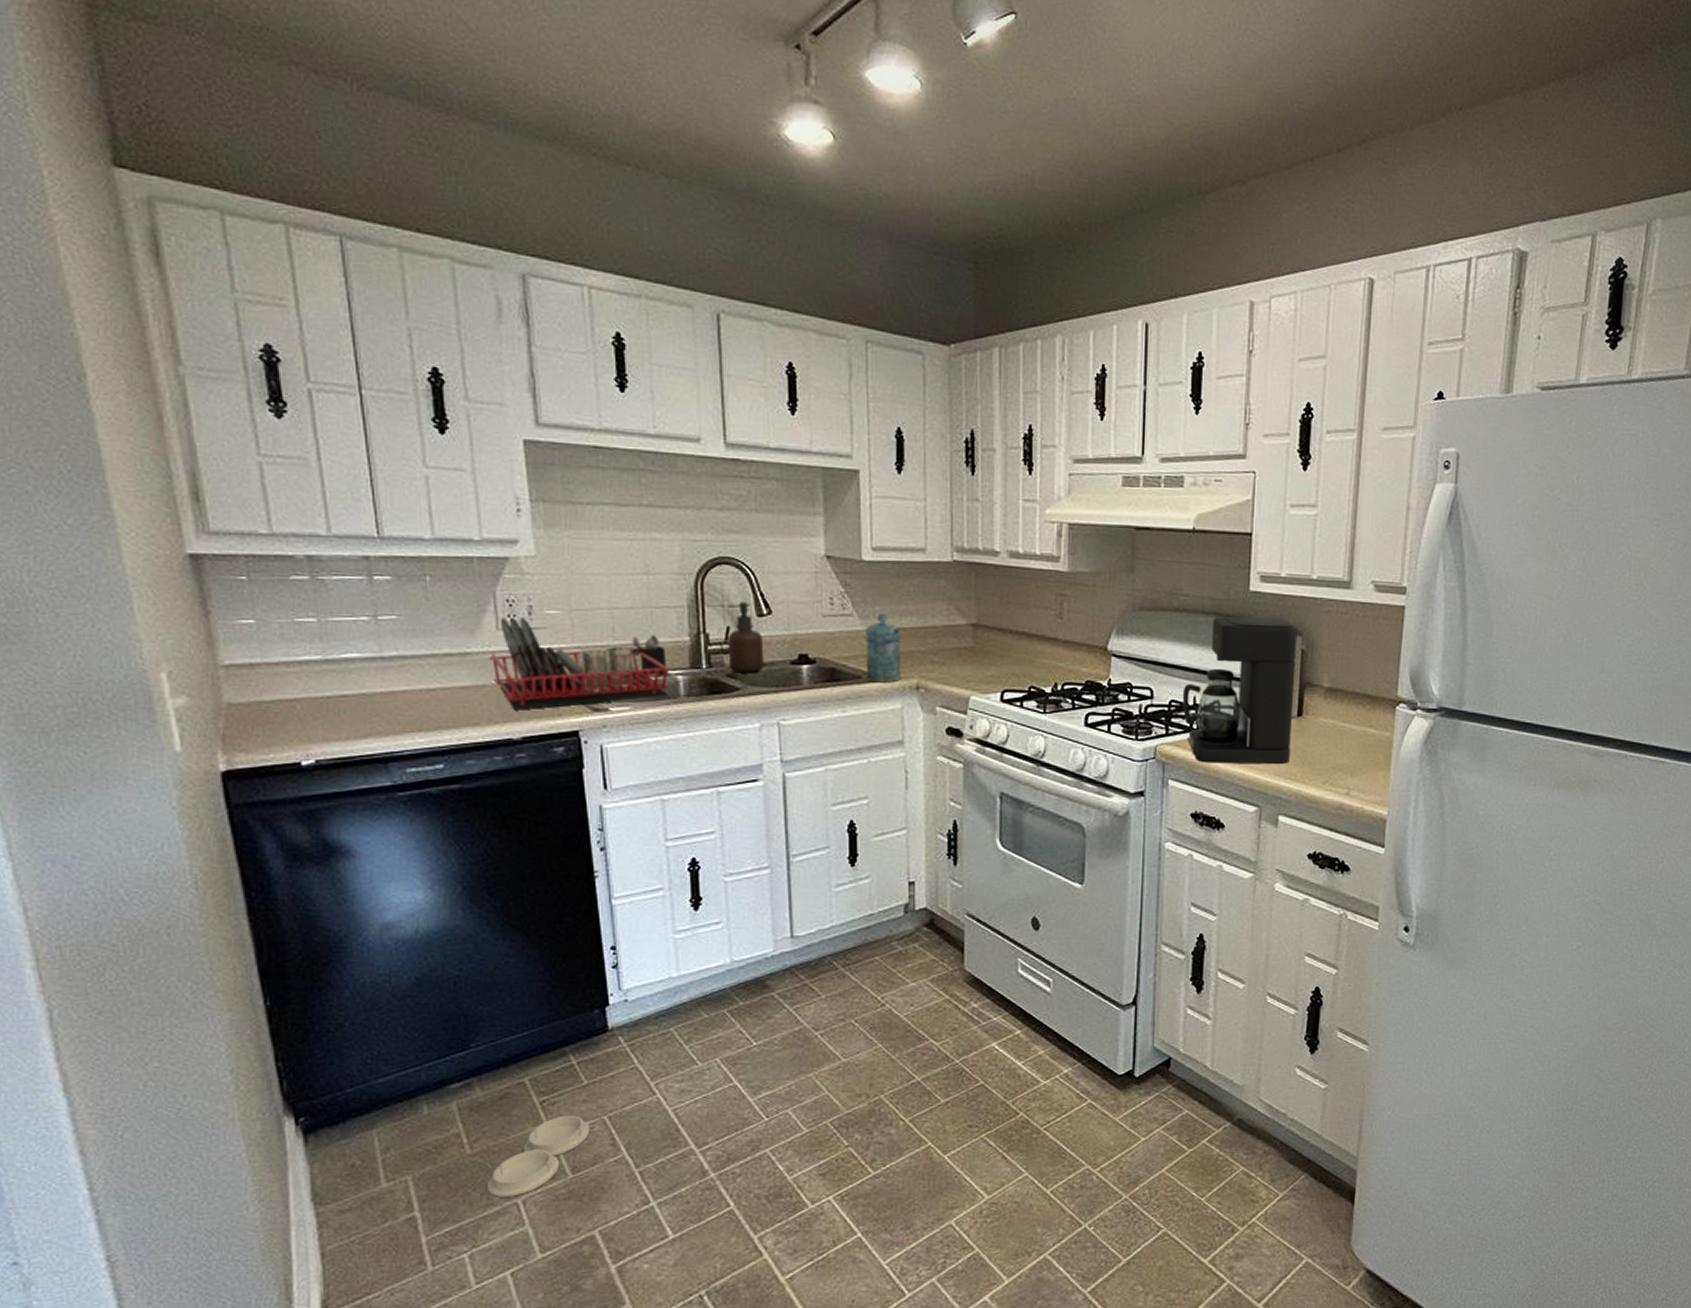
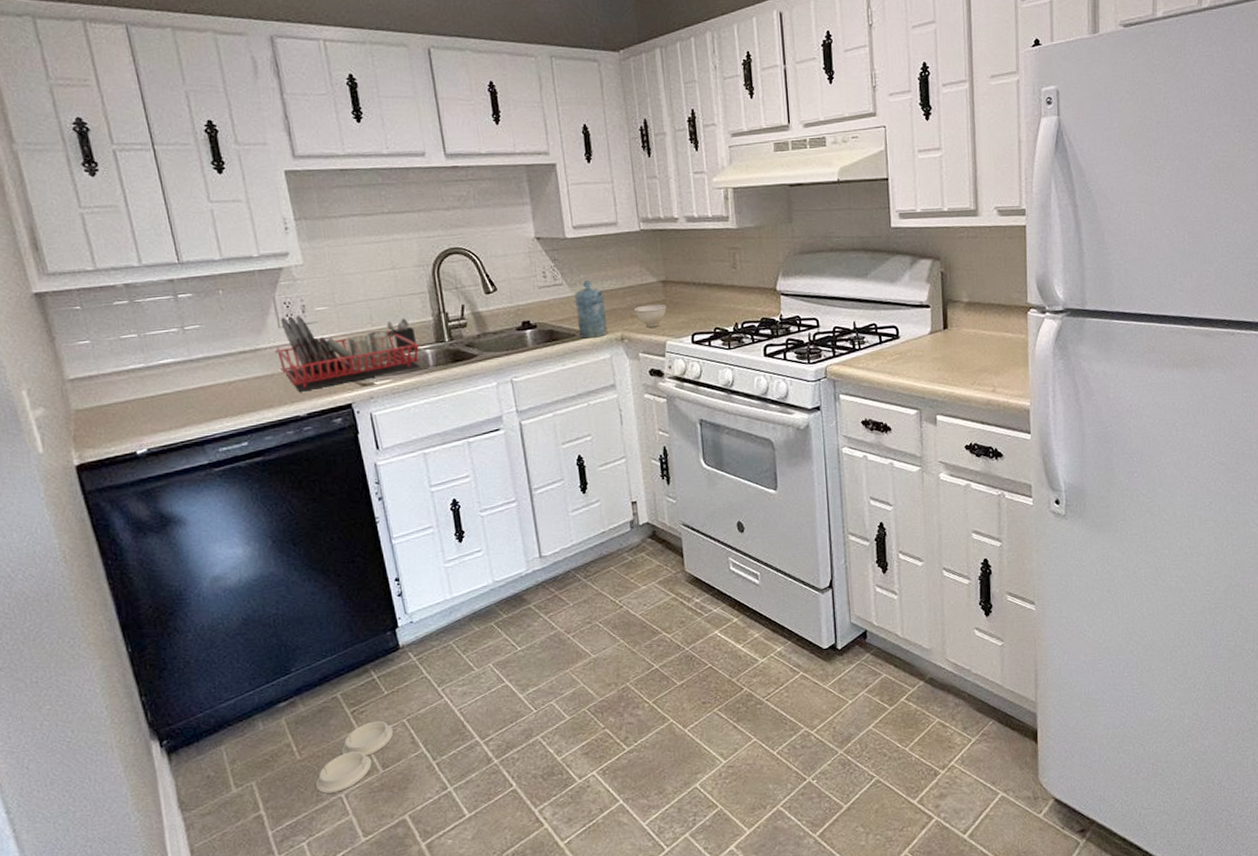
soap dispenser: present [728,602,764,674] -> none [461,283,495,343]
bowl: none [934,650,975,678] -> present [633,304,667,328]
coffee maker: present [1182,615,1298,764] -> none [843,247,941,378]

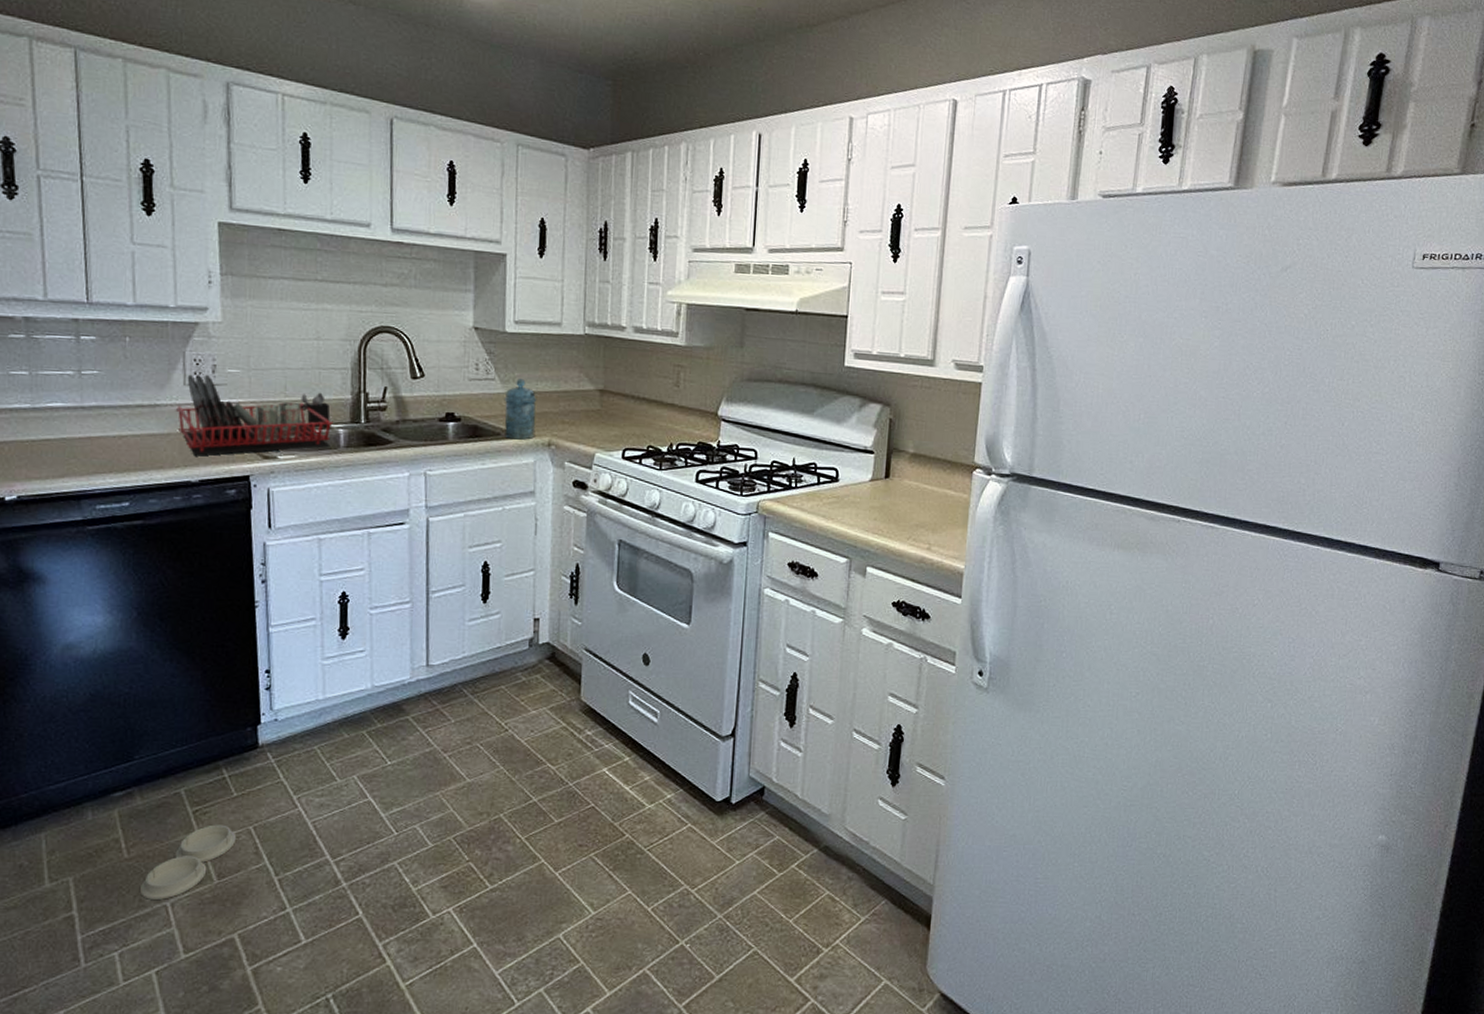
bowl: present [633,304,667,328] -> none [565,412,601,437]

